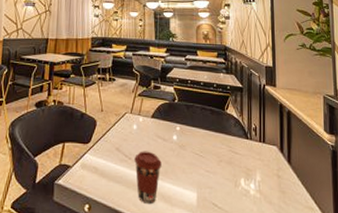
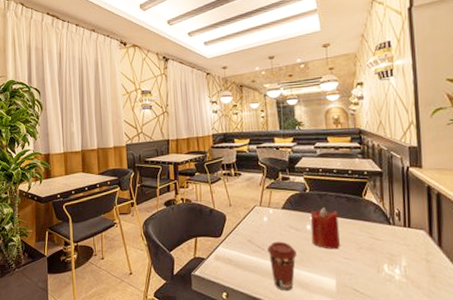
candle: none [177,118,202,162] -> present [310,207,340,250]

